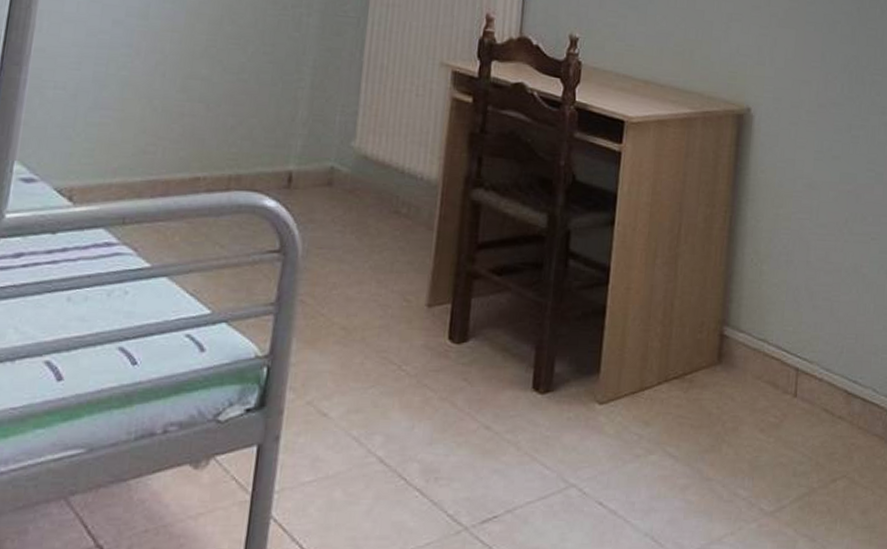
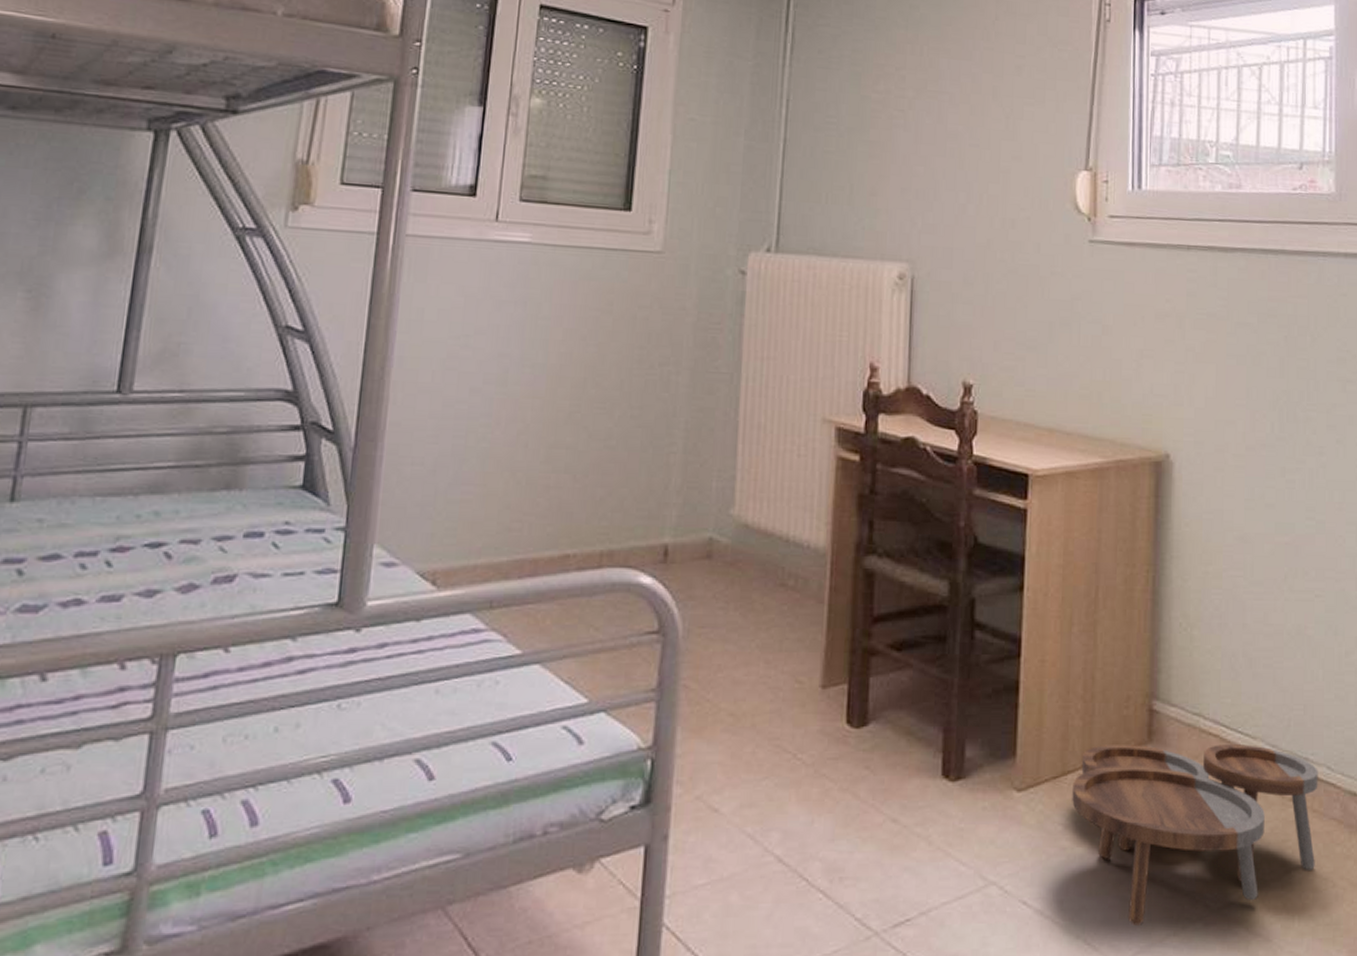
nesting tables: none [647,365,865,525] -> present [1072,744,1318,926]

